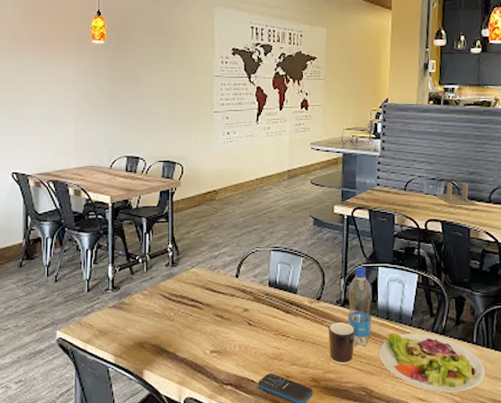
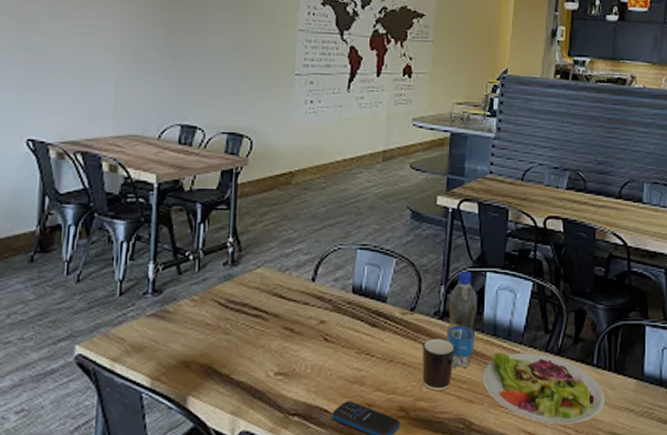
napkin holder: present [436,181,479,206] -> none [558,172,607,202]

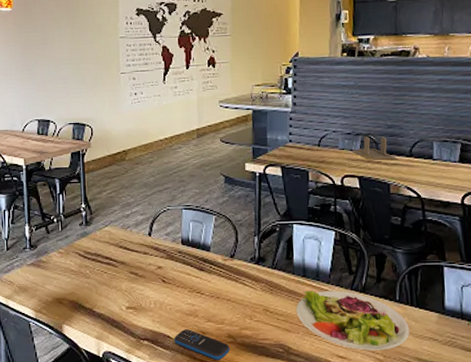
mug: present [422,338,456,391] -> none [243,279,272,321]
bottle: present [446,272,478,369] -> none [262,225,288,304]
napkin holder: none [558,172,607,202] -> present [352,136,399,161]

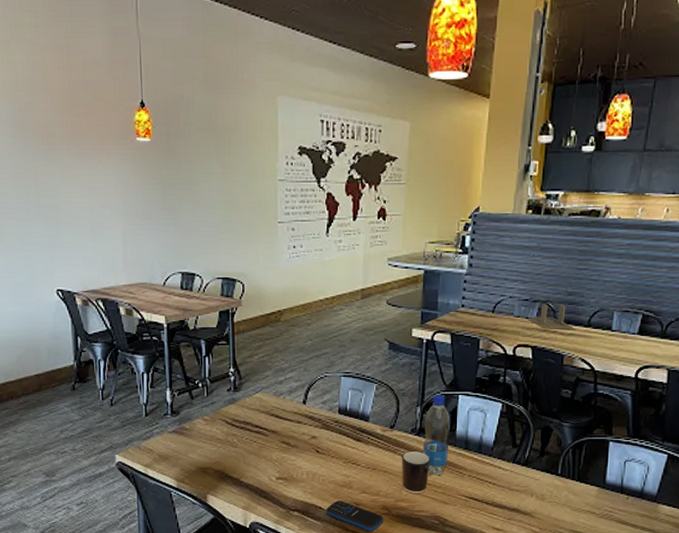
mug: none [243,279,272,321] -> present [402,450,431,493]
bottle: none [262,225,288,304] -> present [422,395,451,476]
salad plate: present [296,290,410,351] -> none [455,463,569,523]

